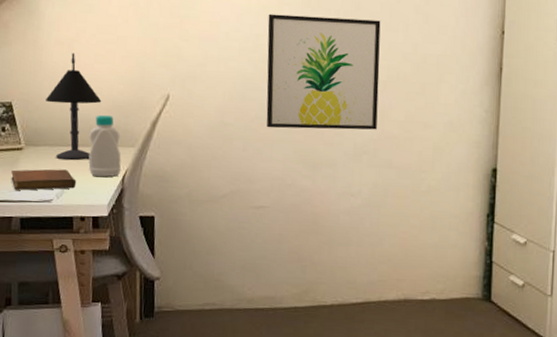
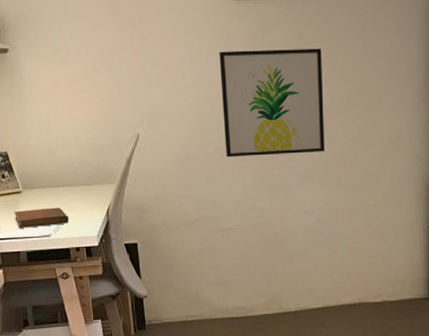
desk lamp: present [45,52,102,160] -> none [34,103,82,199]
bottle: present [88,115,121,177] -> none [75,157,105,212]

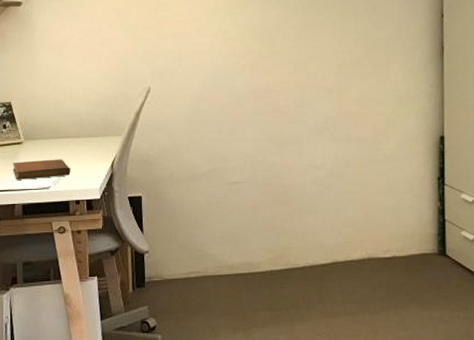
wall art: present [219,48,325,158] -> none [234,11,335,112]

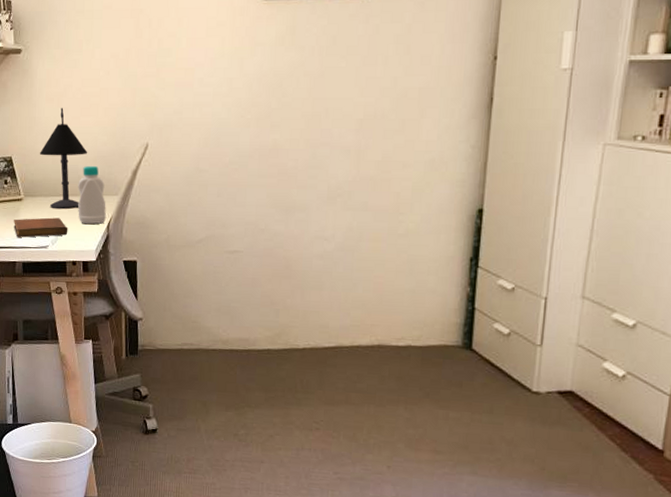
desk lamp: none [40,55,91,150] -> present [39,107,88,209]
bottle: none [80,109,110,164] -> present [78,166,106,225]

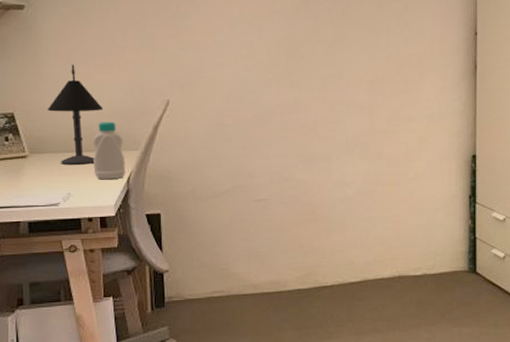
notebook: present [14,217,68,238] -> none [17,174,83,196]

